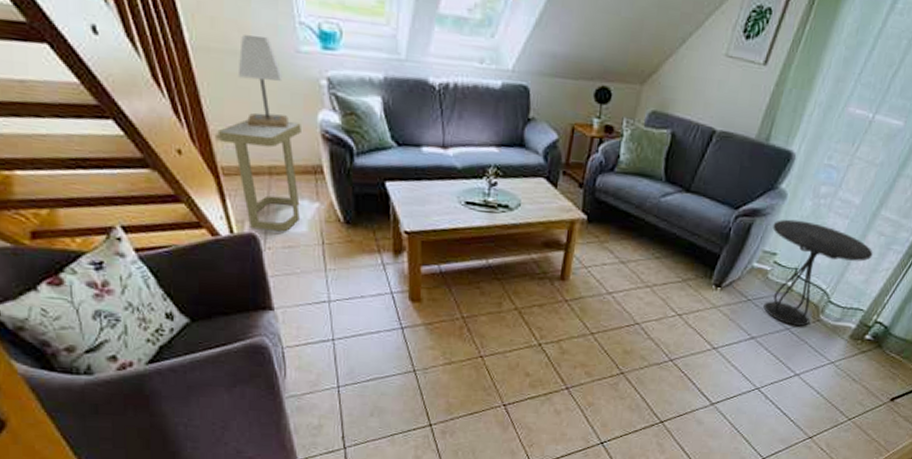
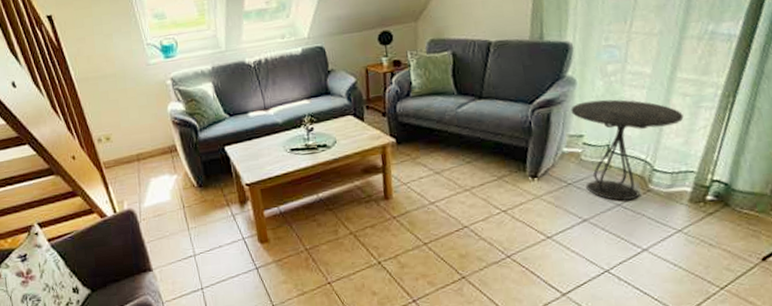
side table: present [217,119,301,232] -> none [98,116,164,207]
lamp: present [237,35,288,129] -> none [108,60,148,127]

